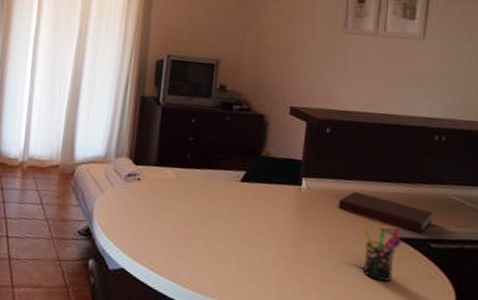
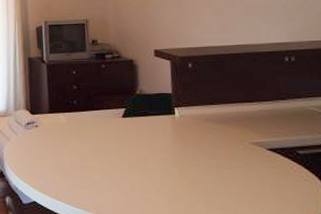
notebook: present [337,191,433,234] -> none [209,114,296,143]
pen holder: present [362,224,403,282] -> none [234,141,272,188]

